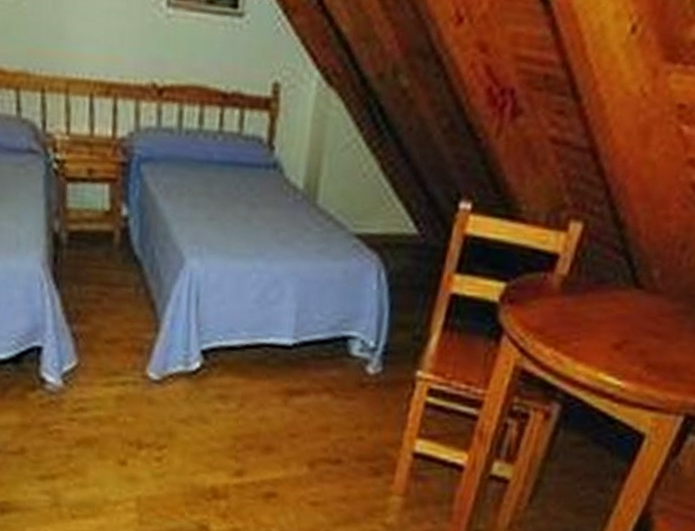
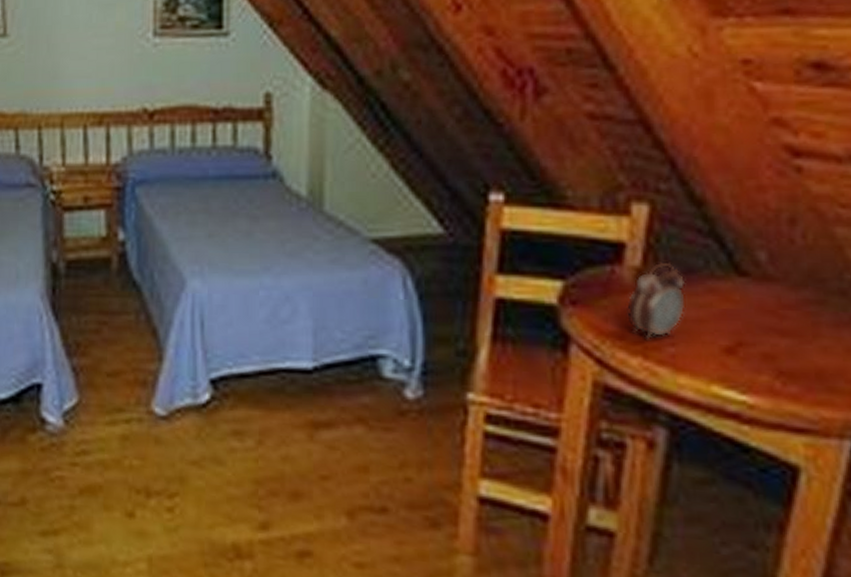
alarm clock: none [549,272,598,335] -> present [626,262,686,340]

